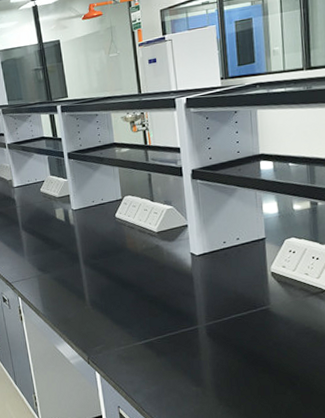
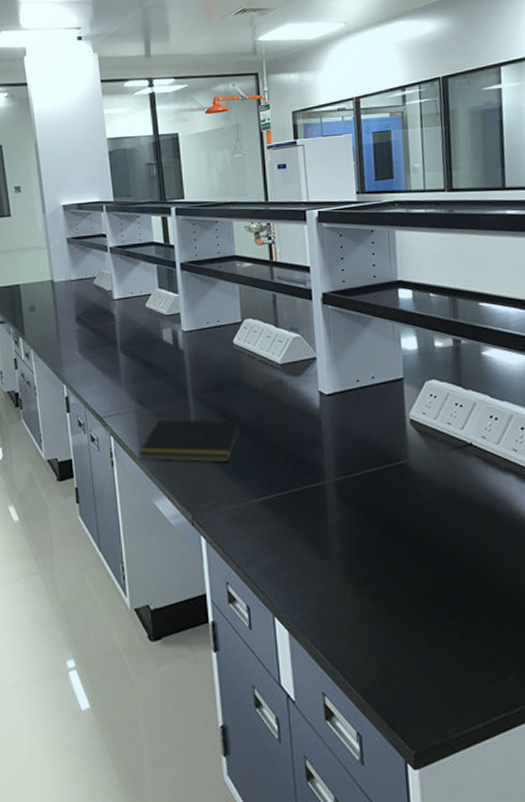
notepad: none [42,280,126,316] -> present [138,418,242,463]

